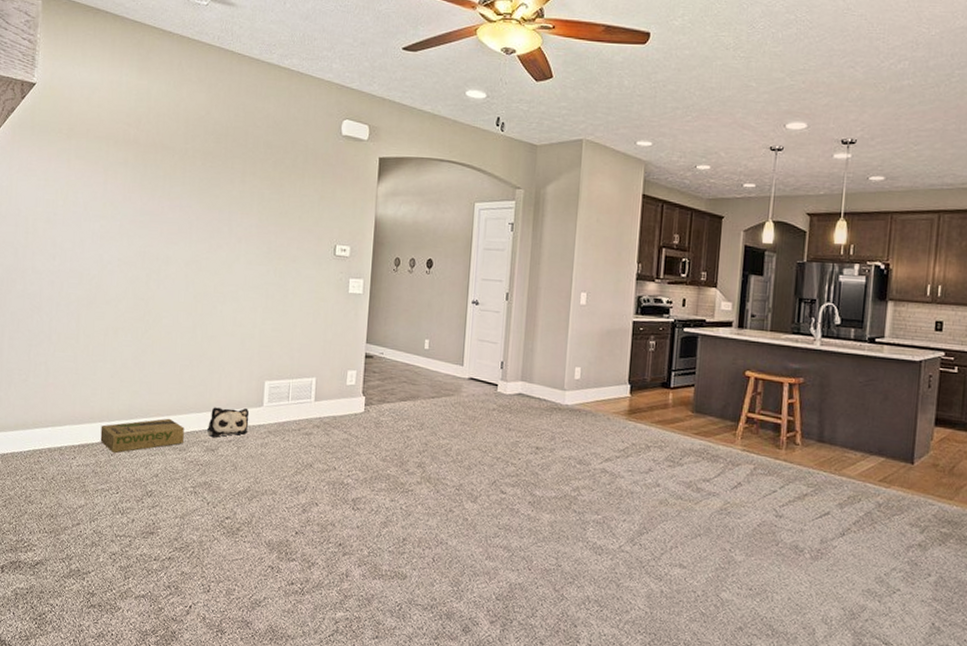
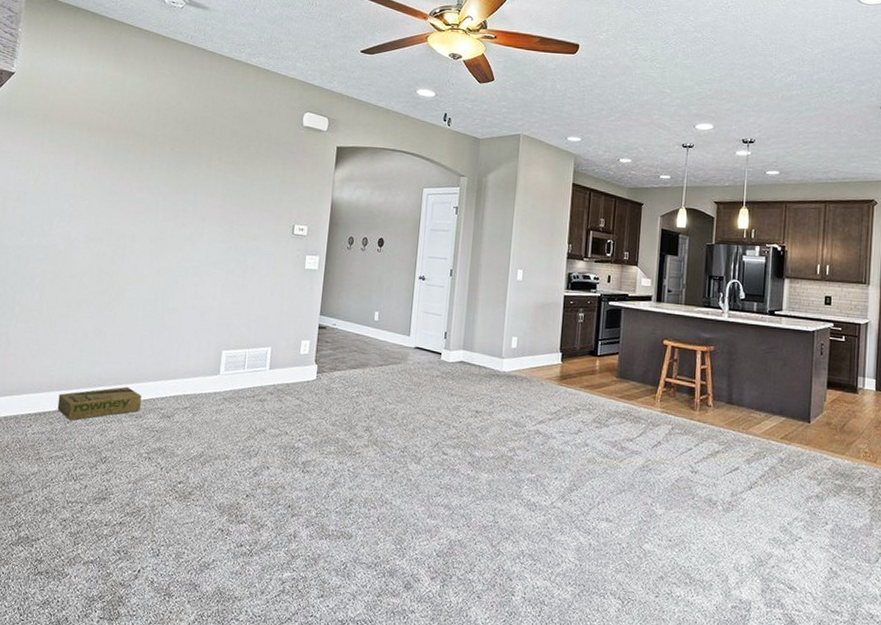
plush toy: present [206,407,250,437] -> none [163,375,206,405]

